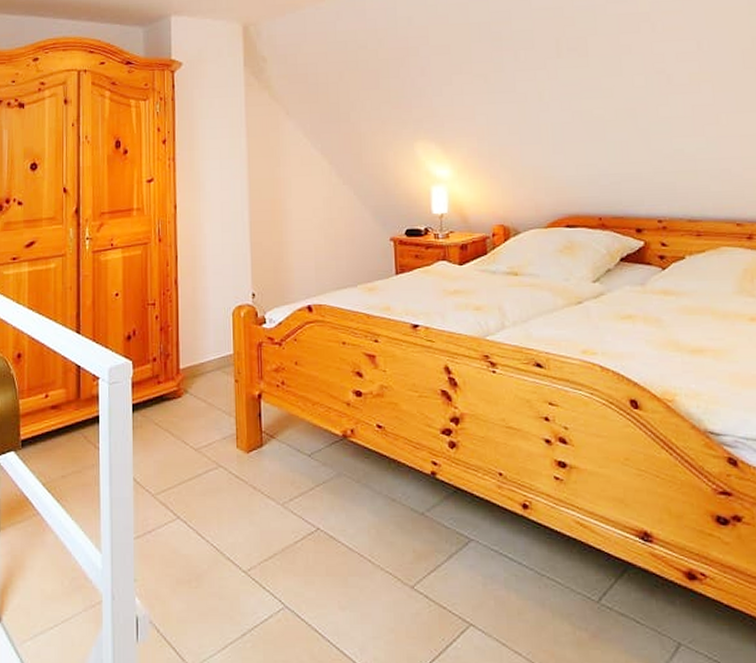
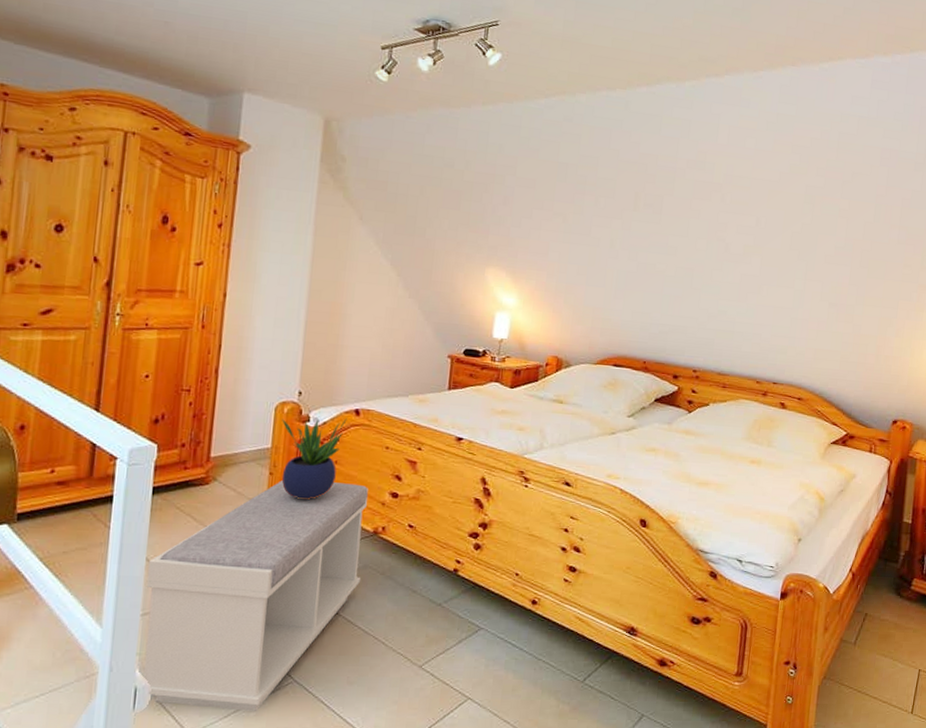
bench: none [136,384,338,642] -> present [144,481,368,711]
potted plant: none [240,316,301,405] -> present [281,417,347,499]

